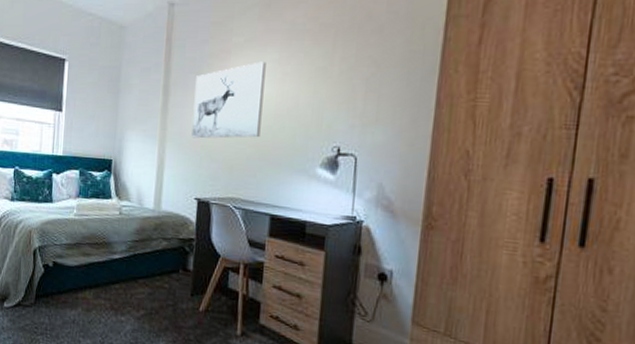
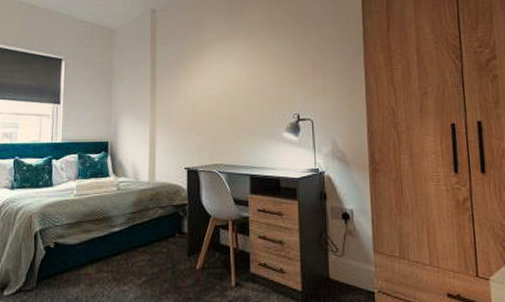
wall art: present [191,61,266,139] -> none [178,52,235,117]

